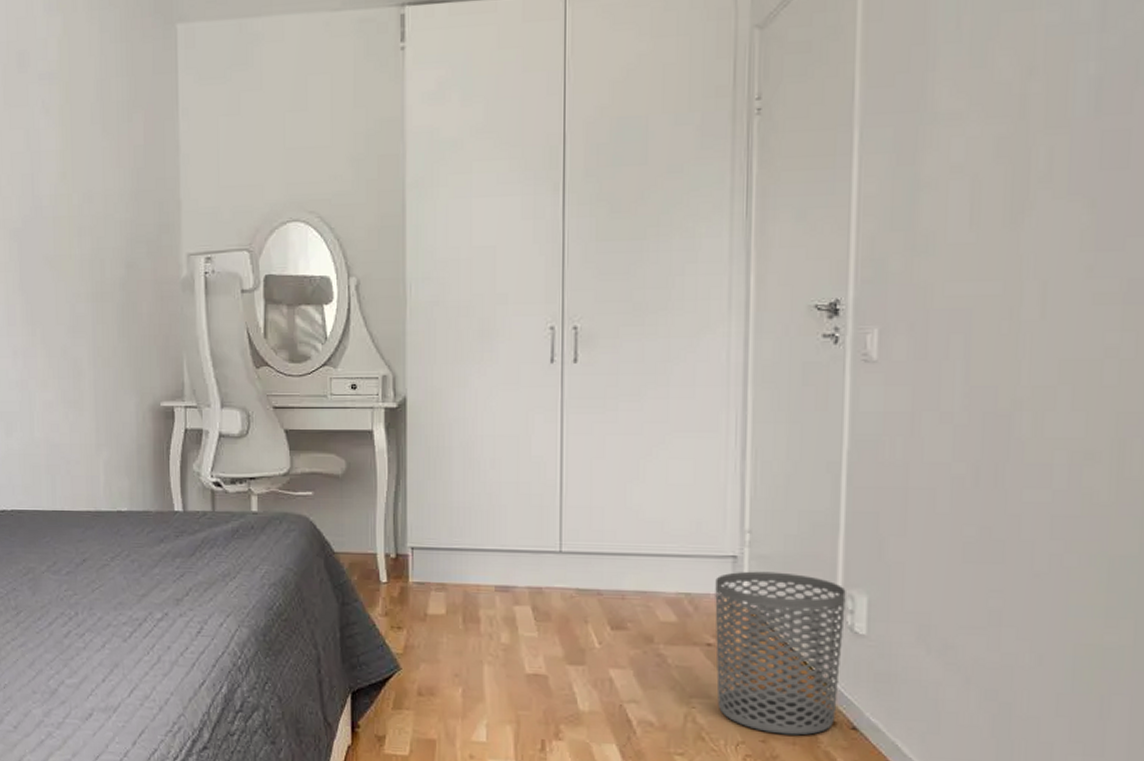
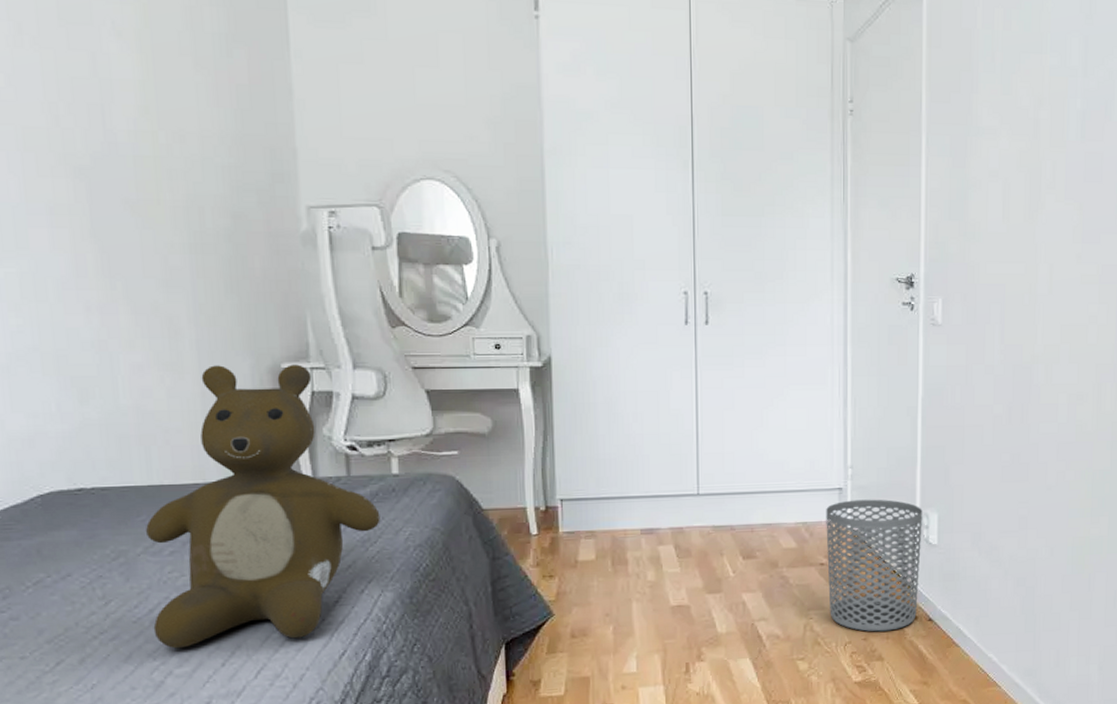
teddy bear: none [48,403,240,664] -> present [145,364,380,649]

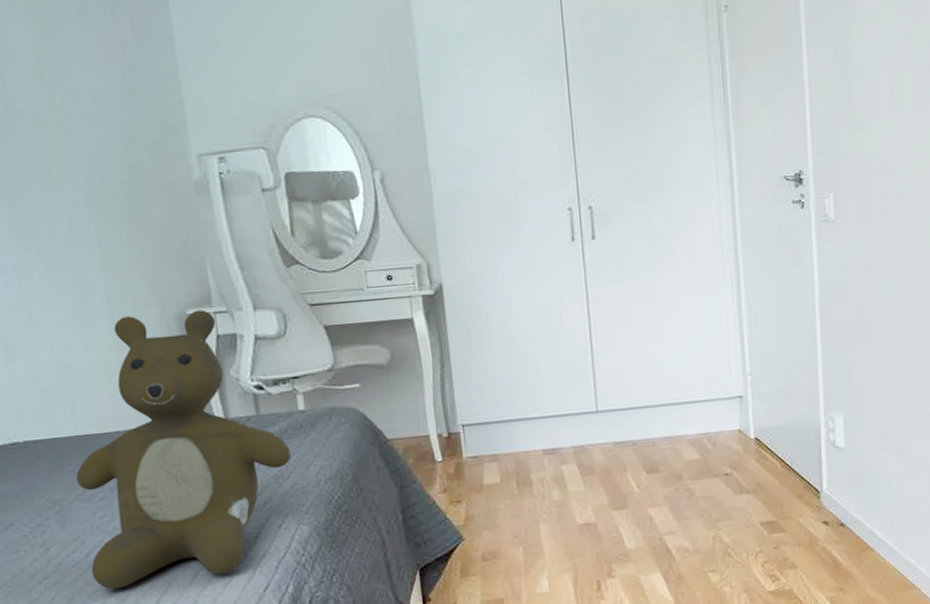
waste bin: present [826,499,923,632] -> none [727,405,828,540]

